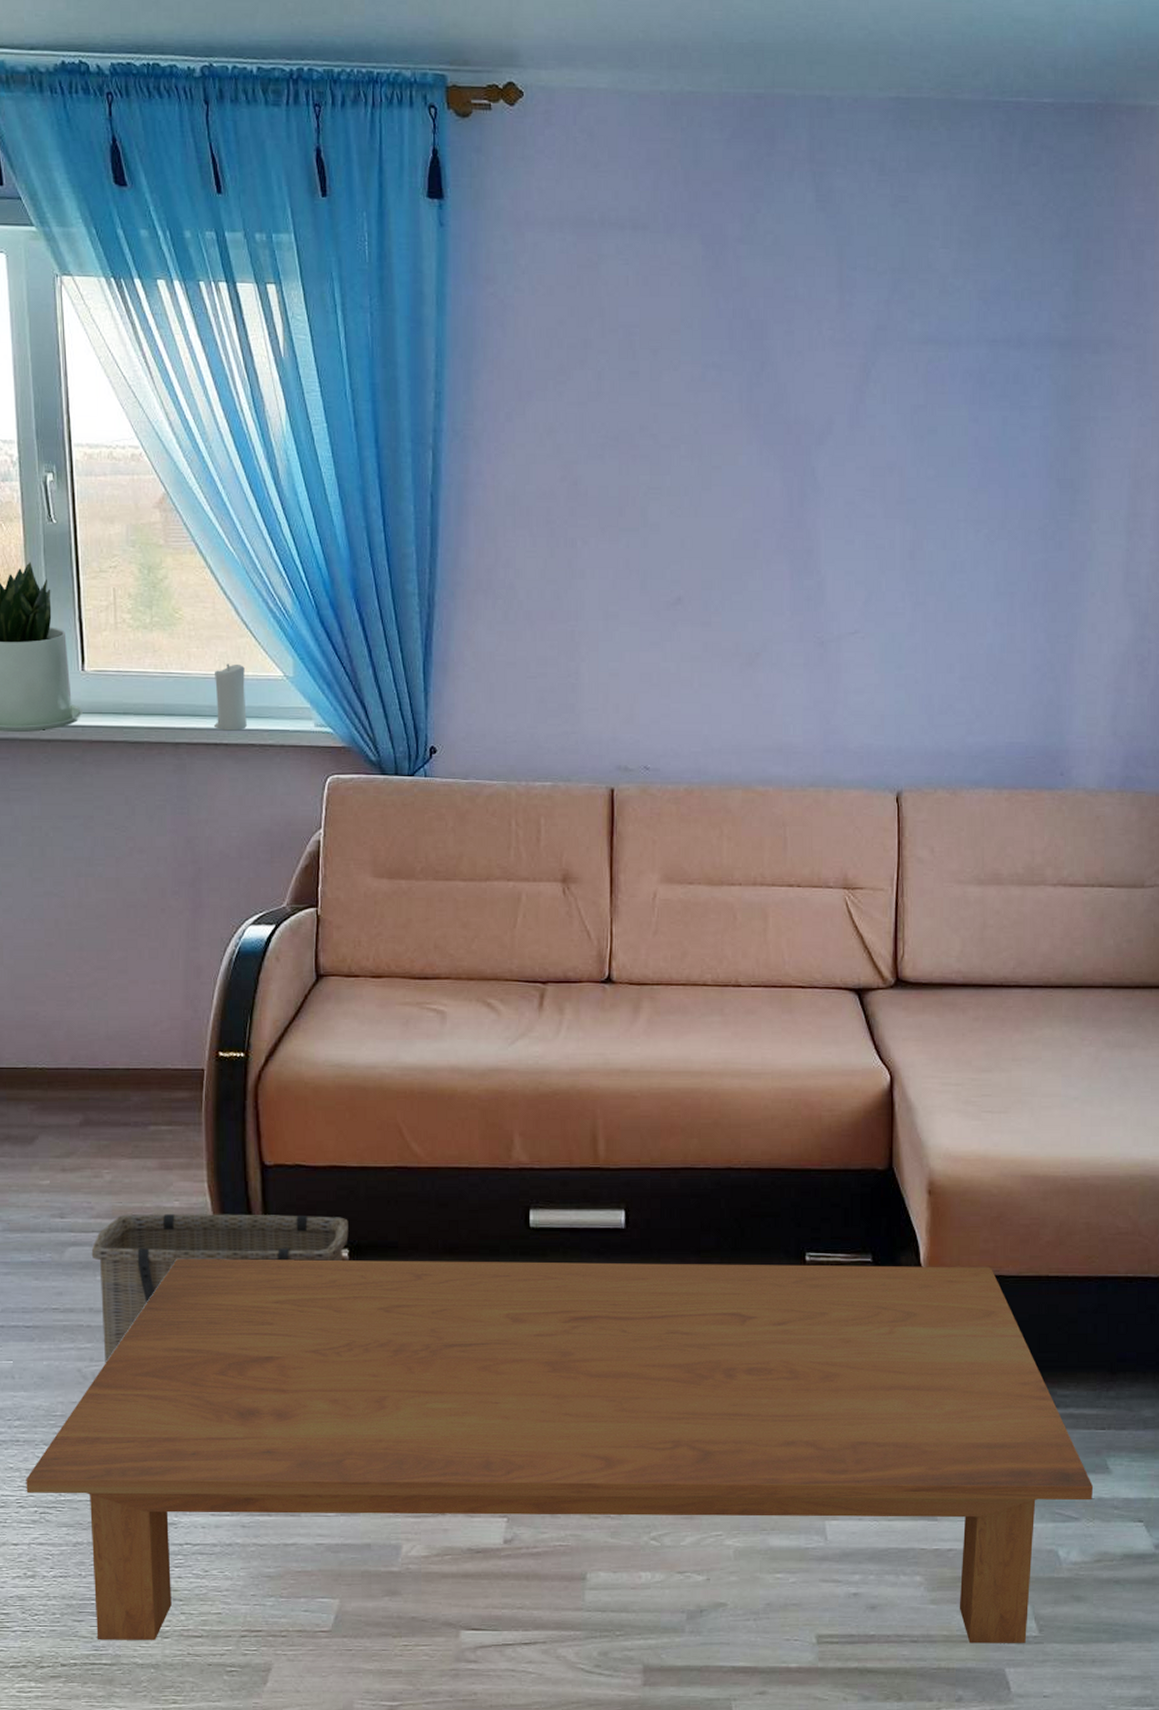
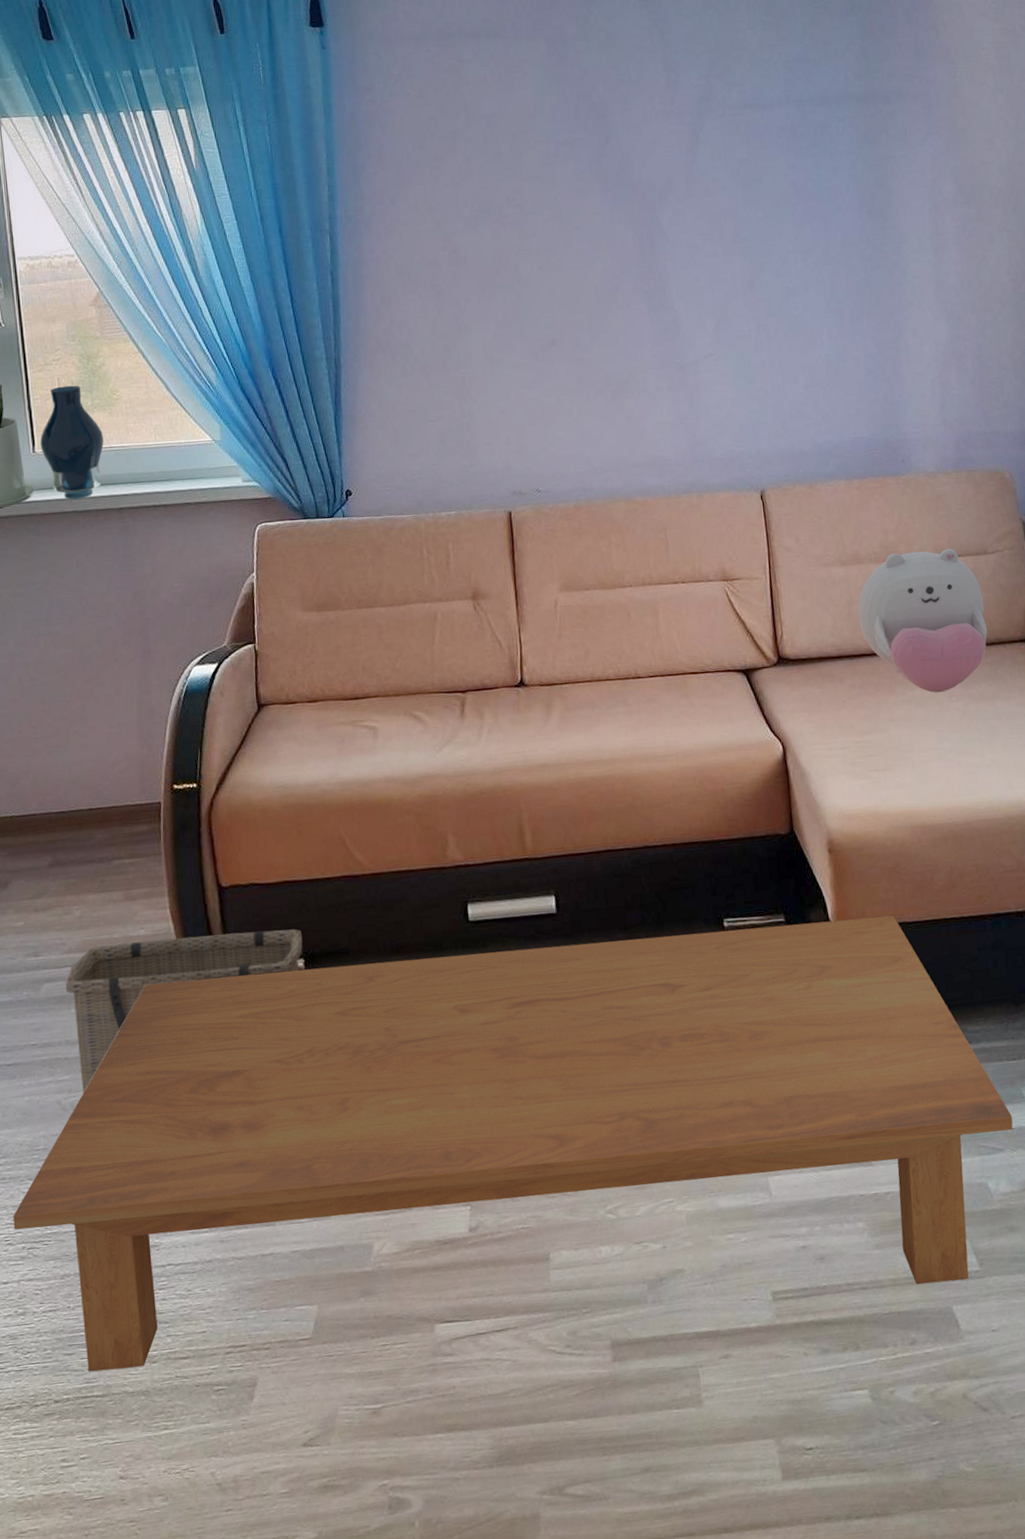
vase: none [91,598,163,728] -> present [40,385,104,500]
candle: present [213,663,247,731] -> none [151,434,182,494]
plush toy: none [991,877,1134,1035] -> present [857,548,988,693]

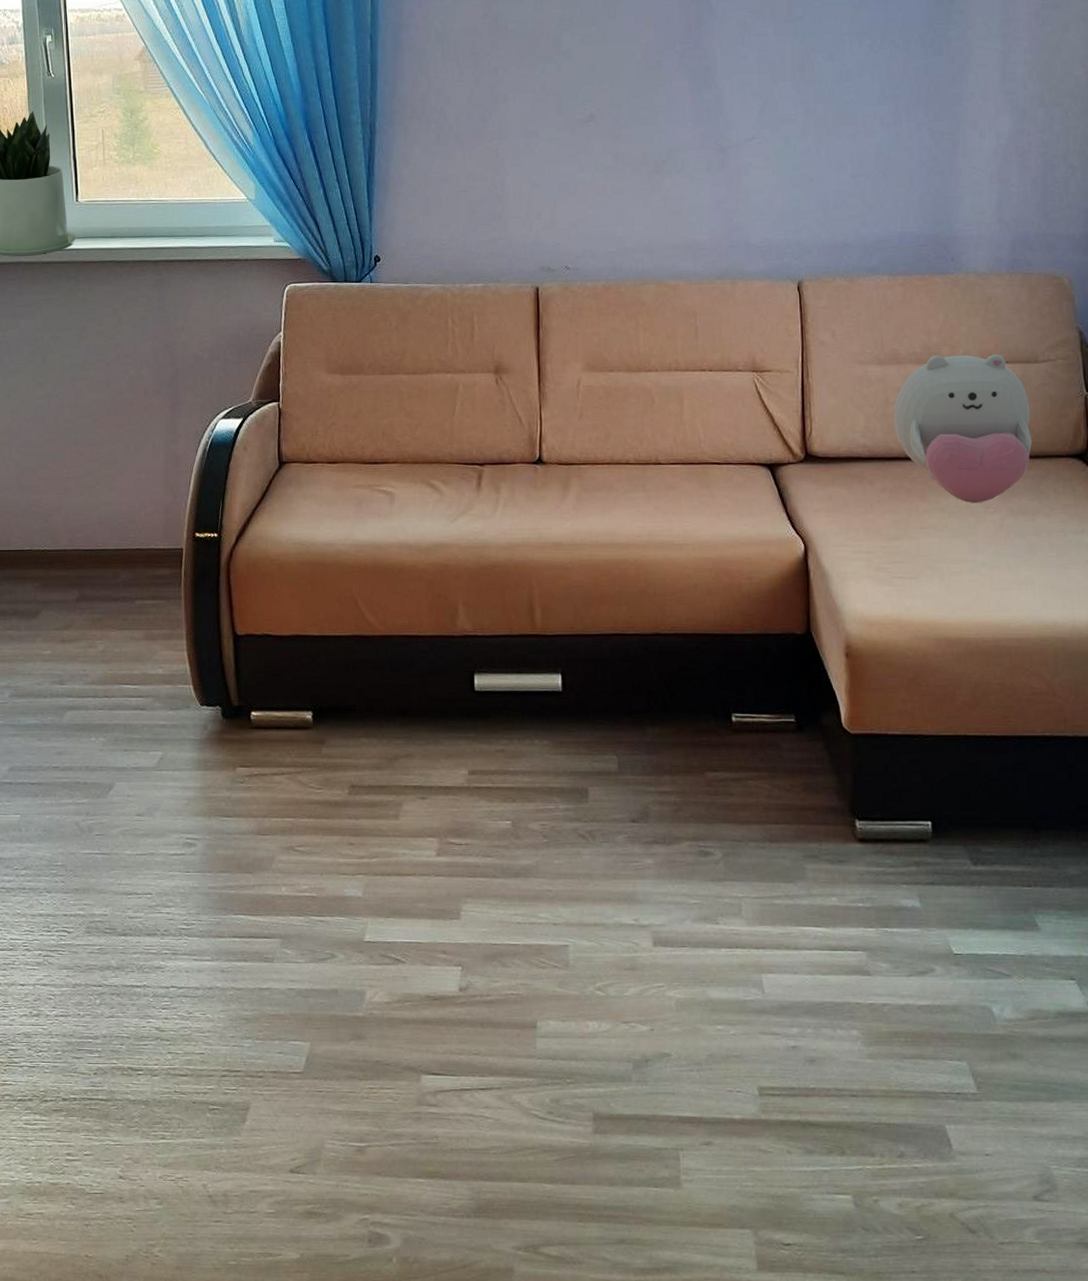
coffee table: present [13,915,1013,1373] -> none [31,720,1024,1100]
vase: present [40,385,104,500] -> none [83,137,144,250]
basket: present [65,929,303,1093] -> none [87,680,312,817]

